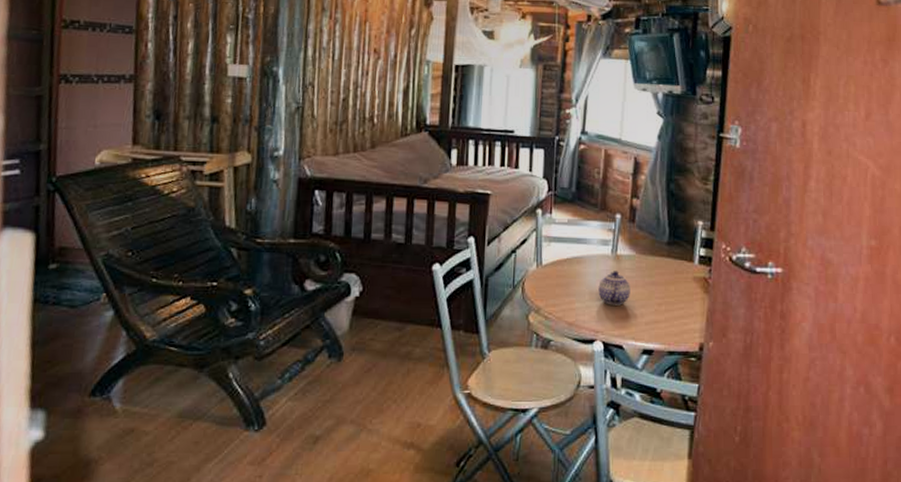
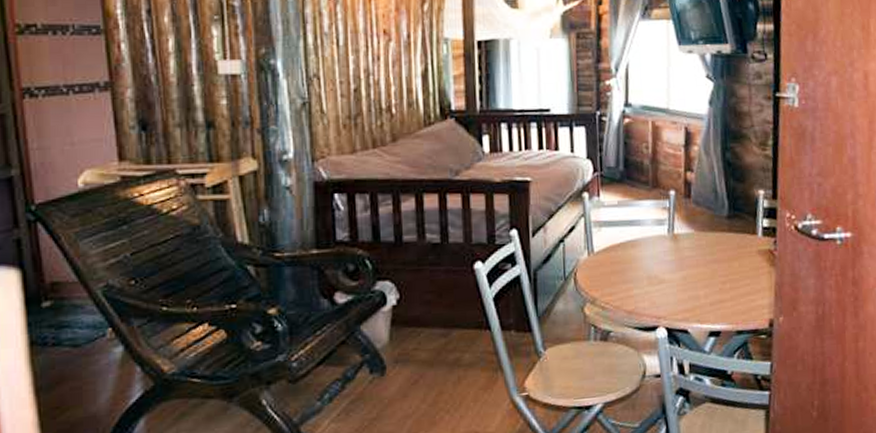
teapot: present [598,271,630,305] -> none [656,251,692,289]

